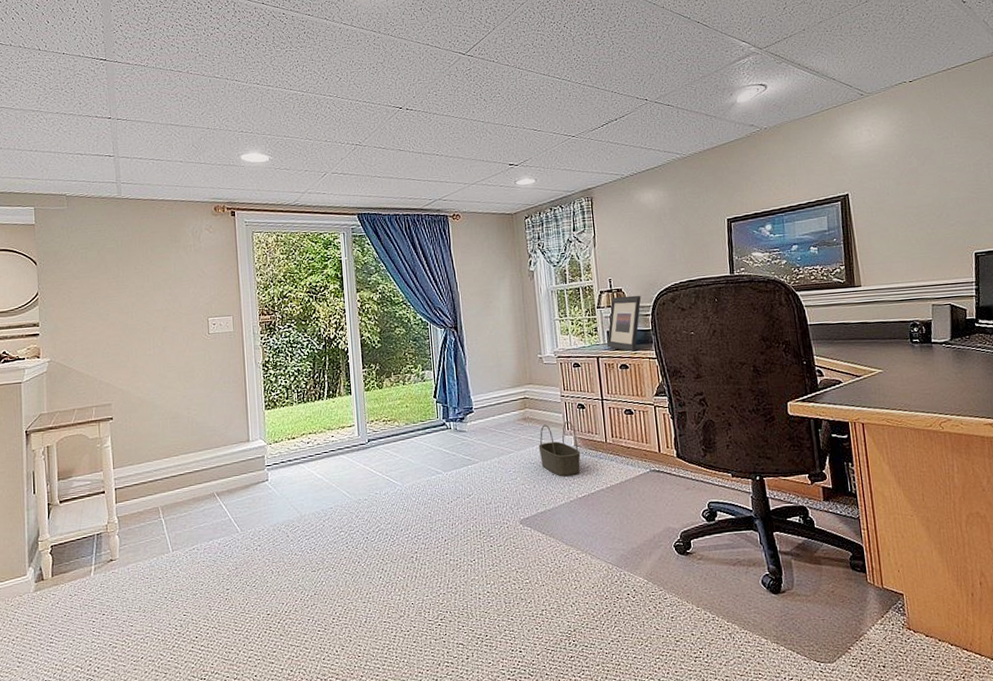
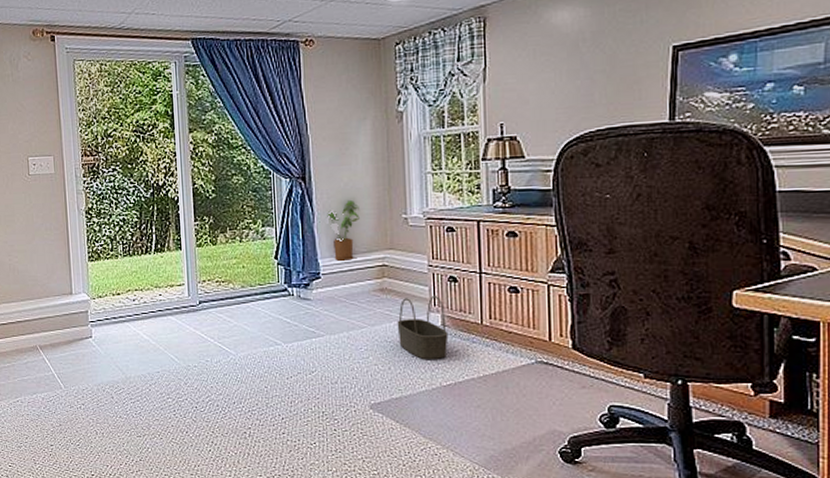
house plant: none [476,345,504,396] -> present [327,201,360,261]
picture frame: present [606,295,641,352] -> none [491,145,542,216]

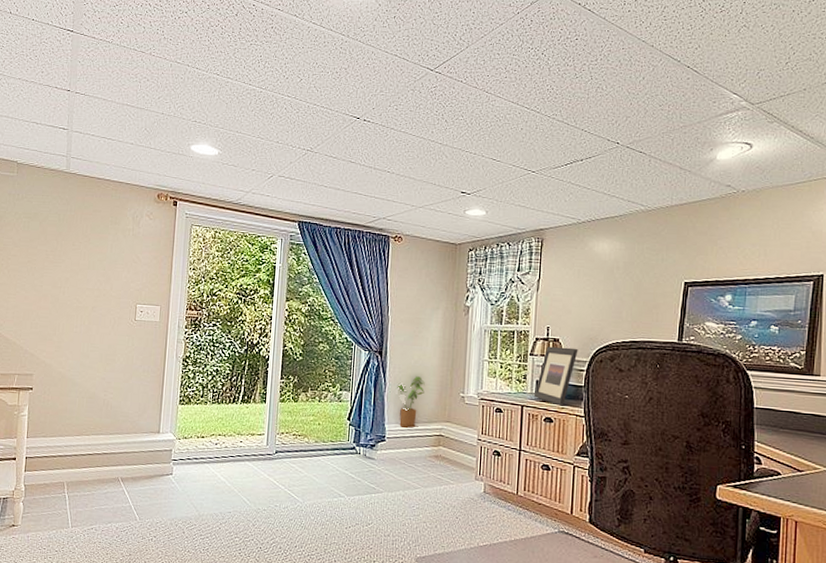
basket: present [397,295,449,360] -> none [446,465,489,522]
picture frame: none [491,145,542,216] -> present [533,346,578,406]

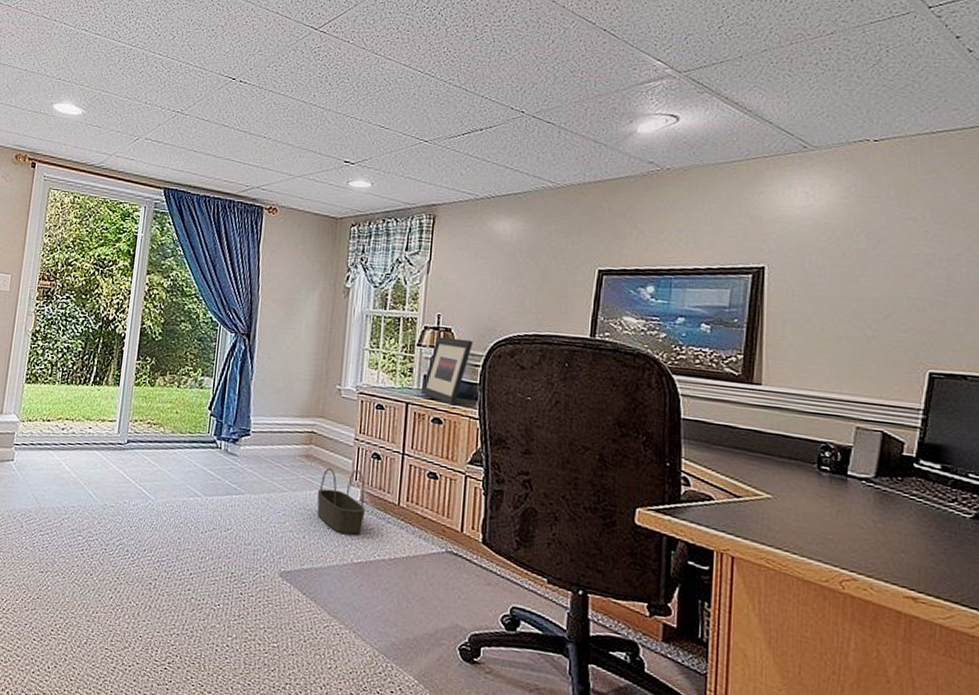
house plant: present [397,376,425,428] -> none [265,364,297,423]
basket: none [446,465,489,522] -> present [317,468,366,535]

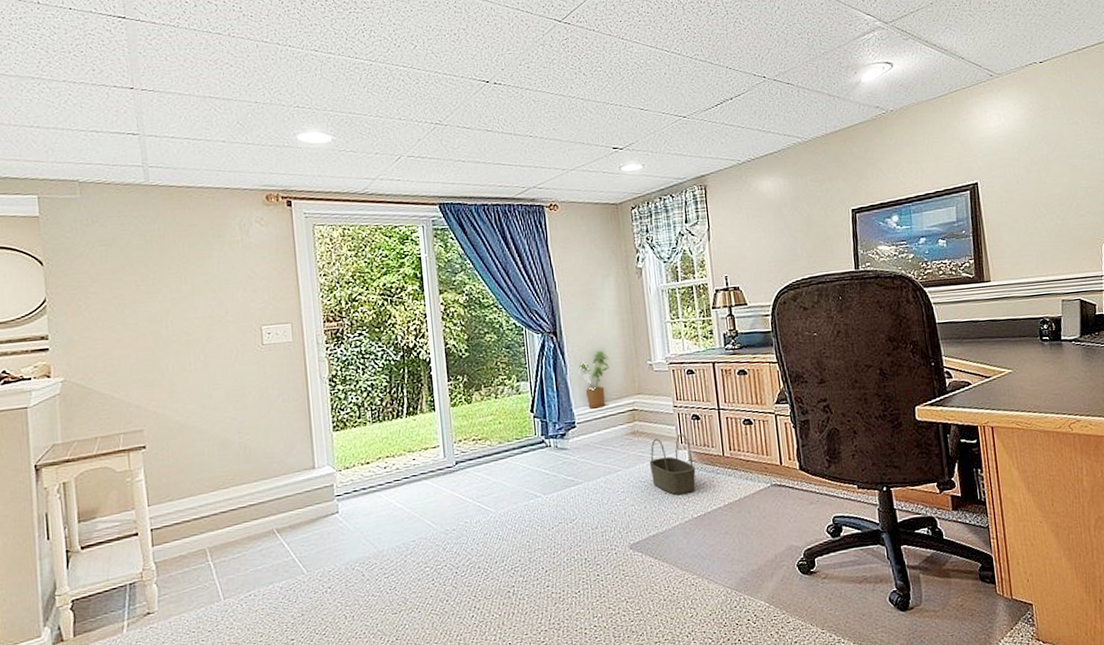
house plant: none [265,364,297,423] -> present [579,351,609,409]
picture frame: present [420,336,473,406] -> none [723,293,761,356]

